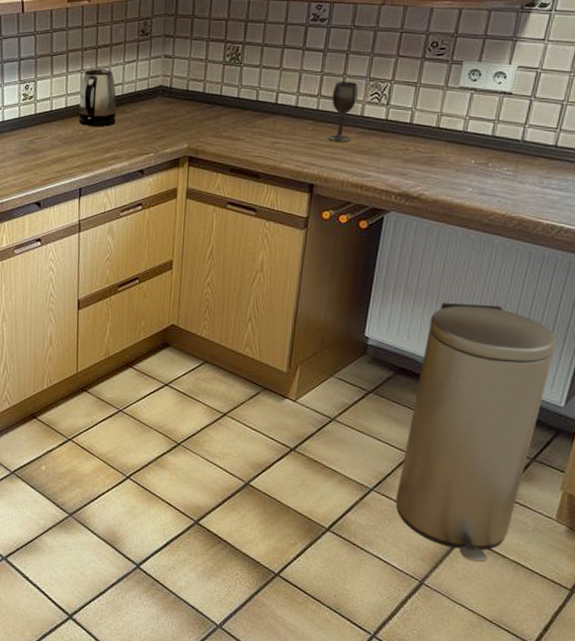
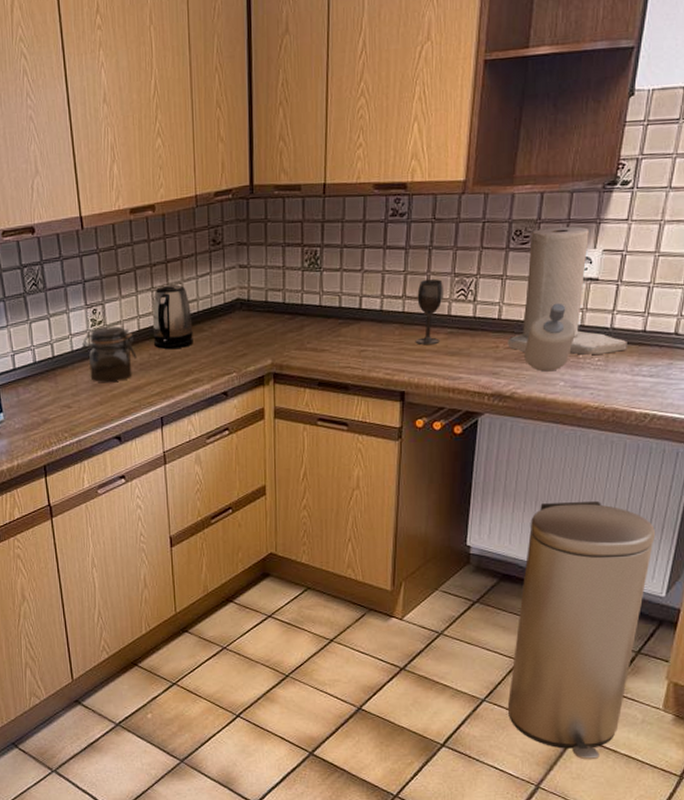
jar: none [12,102,62,152] -> present [81,326,137,382]
paper towel: none [418,42,538,165] -> present [507,226,627,355]
soap dispenser: none [433,112,487,177] -> present [524,303,576,372]

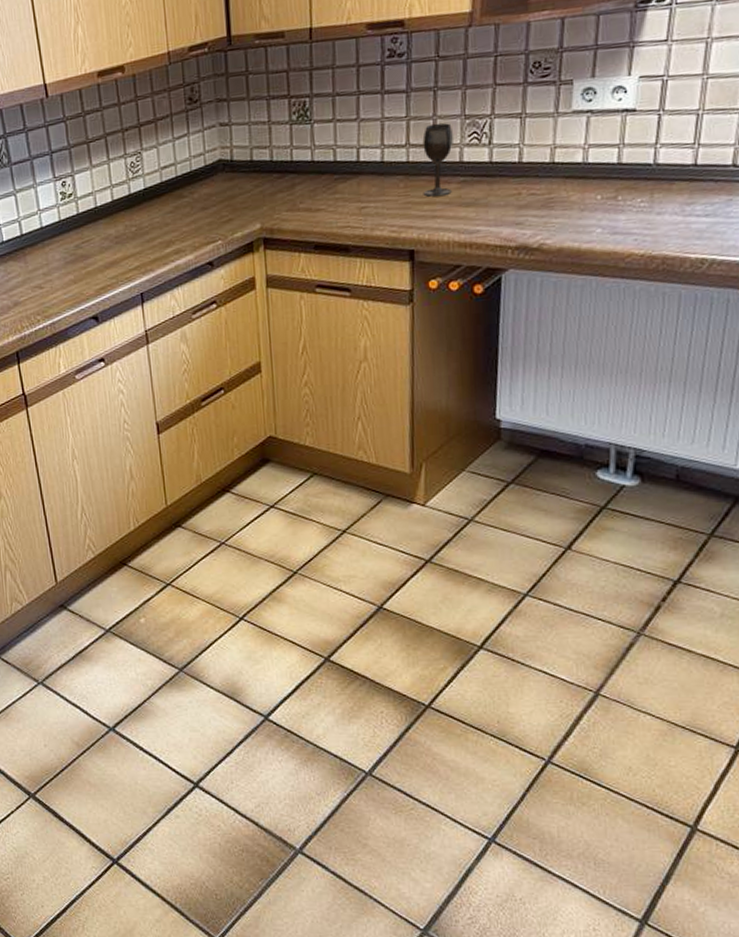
jar: present [81,326,137,382] -> none [51,198,112,259]
kettle: present [152,284,193,349] -> none [126,149,173,220]
paper towel: present [507,226,627,355] -> none [531,52,676,198]
pedal bin: present [507,501,656,760] -> none [555,362,724,662]
soap dispenser: present [524,303,576,372] -> none [552,139,613,219]

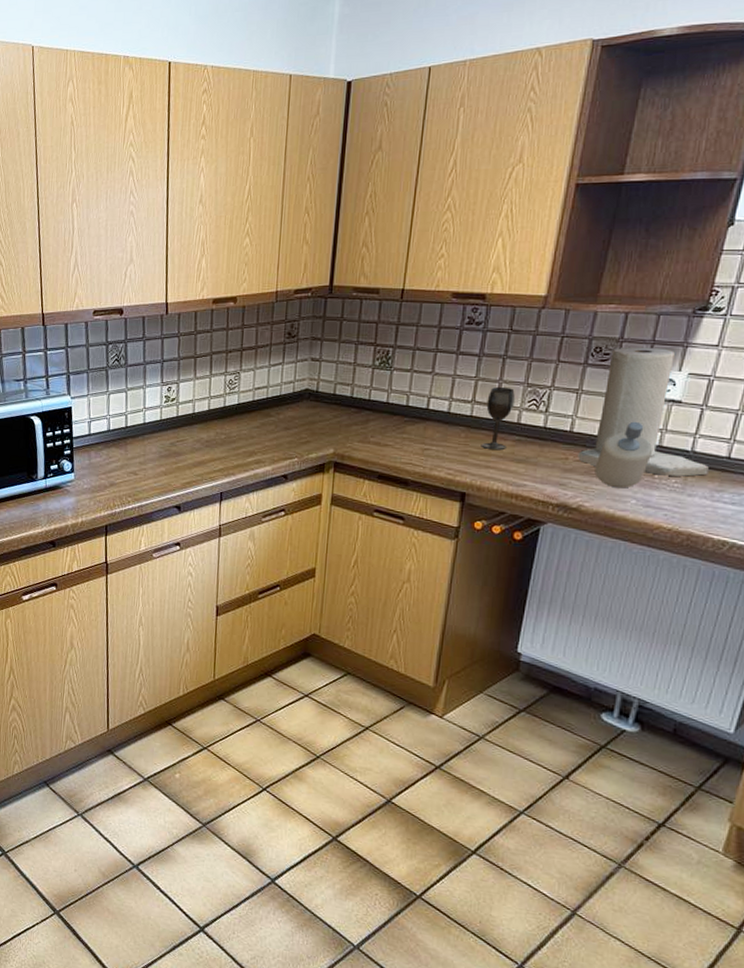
paper towel: none [531,52,676,198] -> present [578,348,709,477]
soap dispenser: none [552,139,613,219] -> present [594,421,653,488]

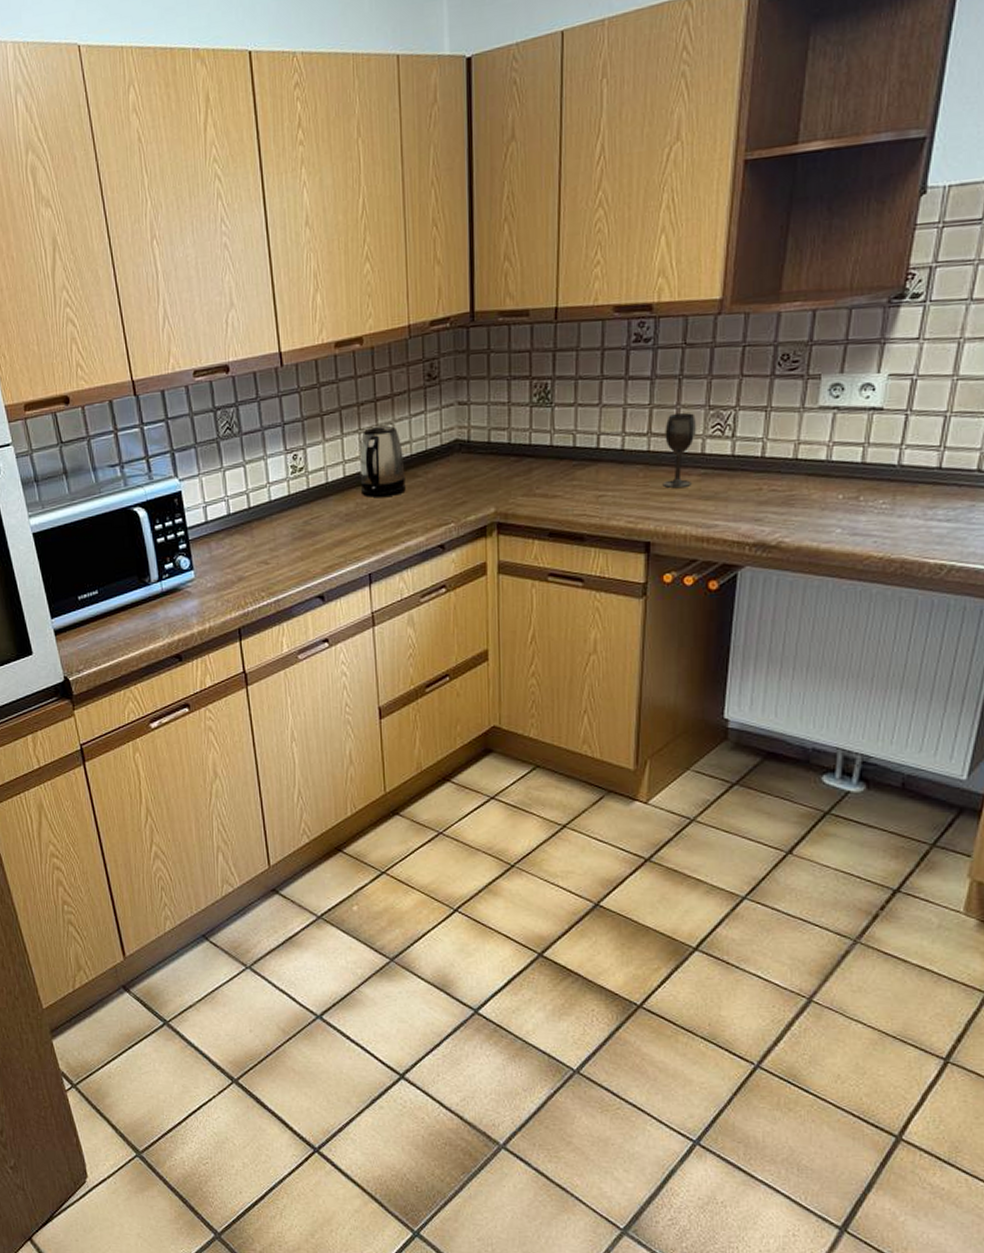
kettle: none [221,371,261,430] -> present [359,425,406,498]
paper towel: present [578,348,709,477] -> none [773,348,919,497]
soap dispenser: present [594,421,653,488] -> none [793,437,856,517]

